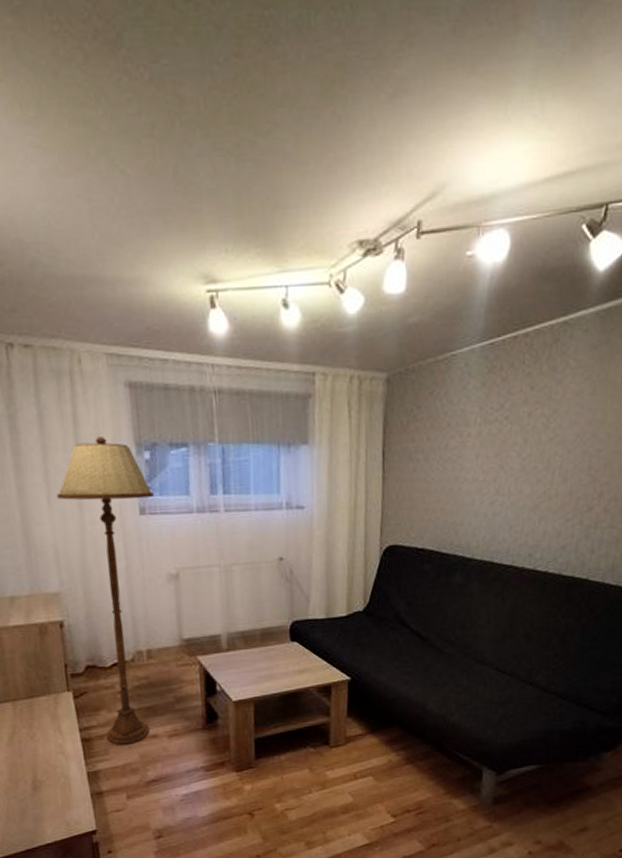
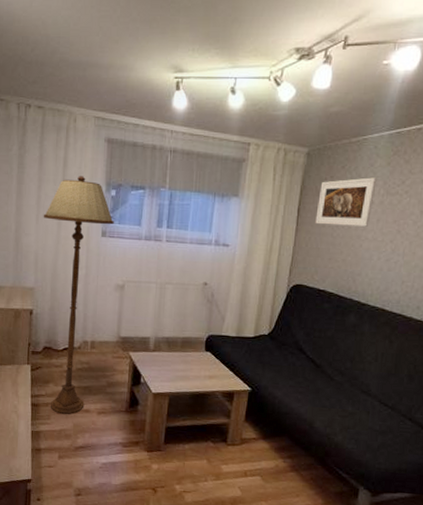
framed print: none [404,403,472,469] -> present [315,177,377,227]

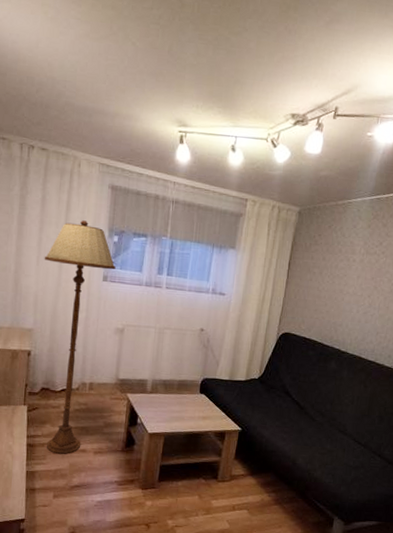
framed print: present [315,177,377,227] -> none [304,237,359,282]

